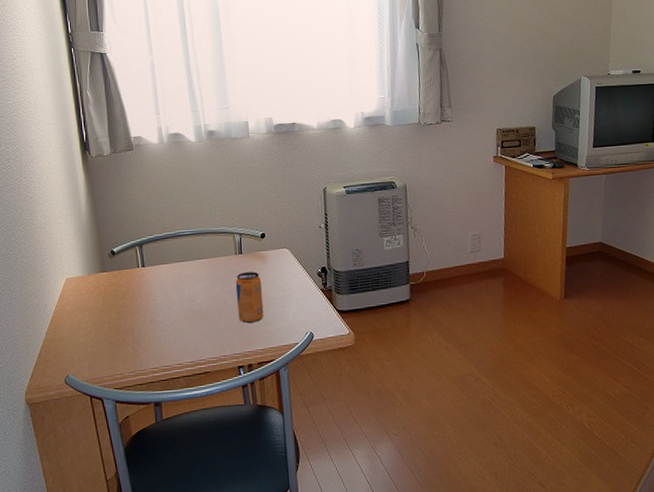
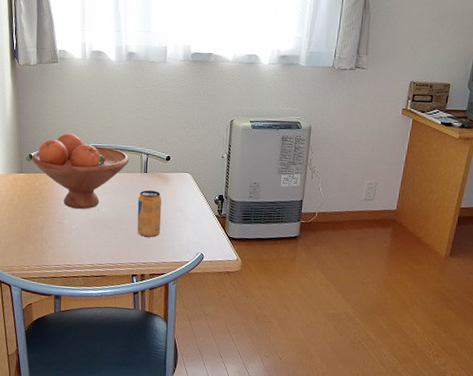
fruit bowl: none [113,222,222,304] -> present [31,133,130,210]

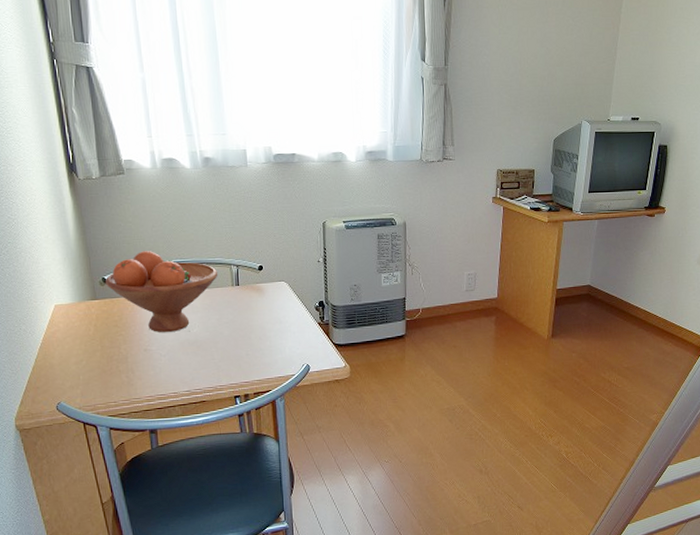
beverage can: present [137,190,162,237] -> none [232,304,261,354]

